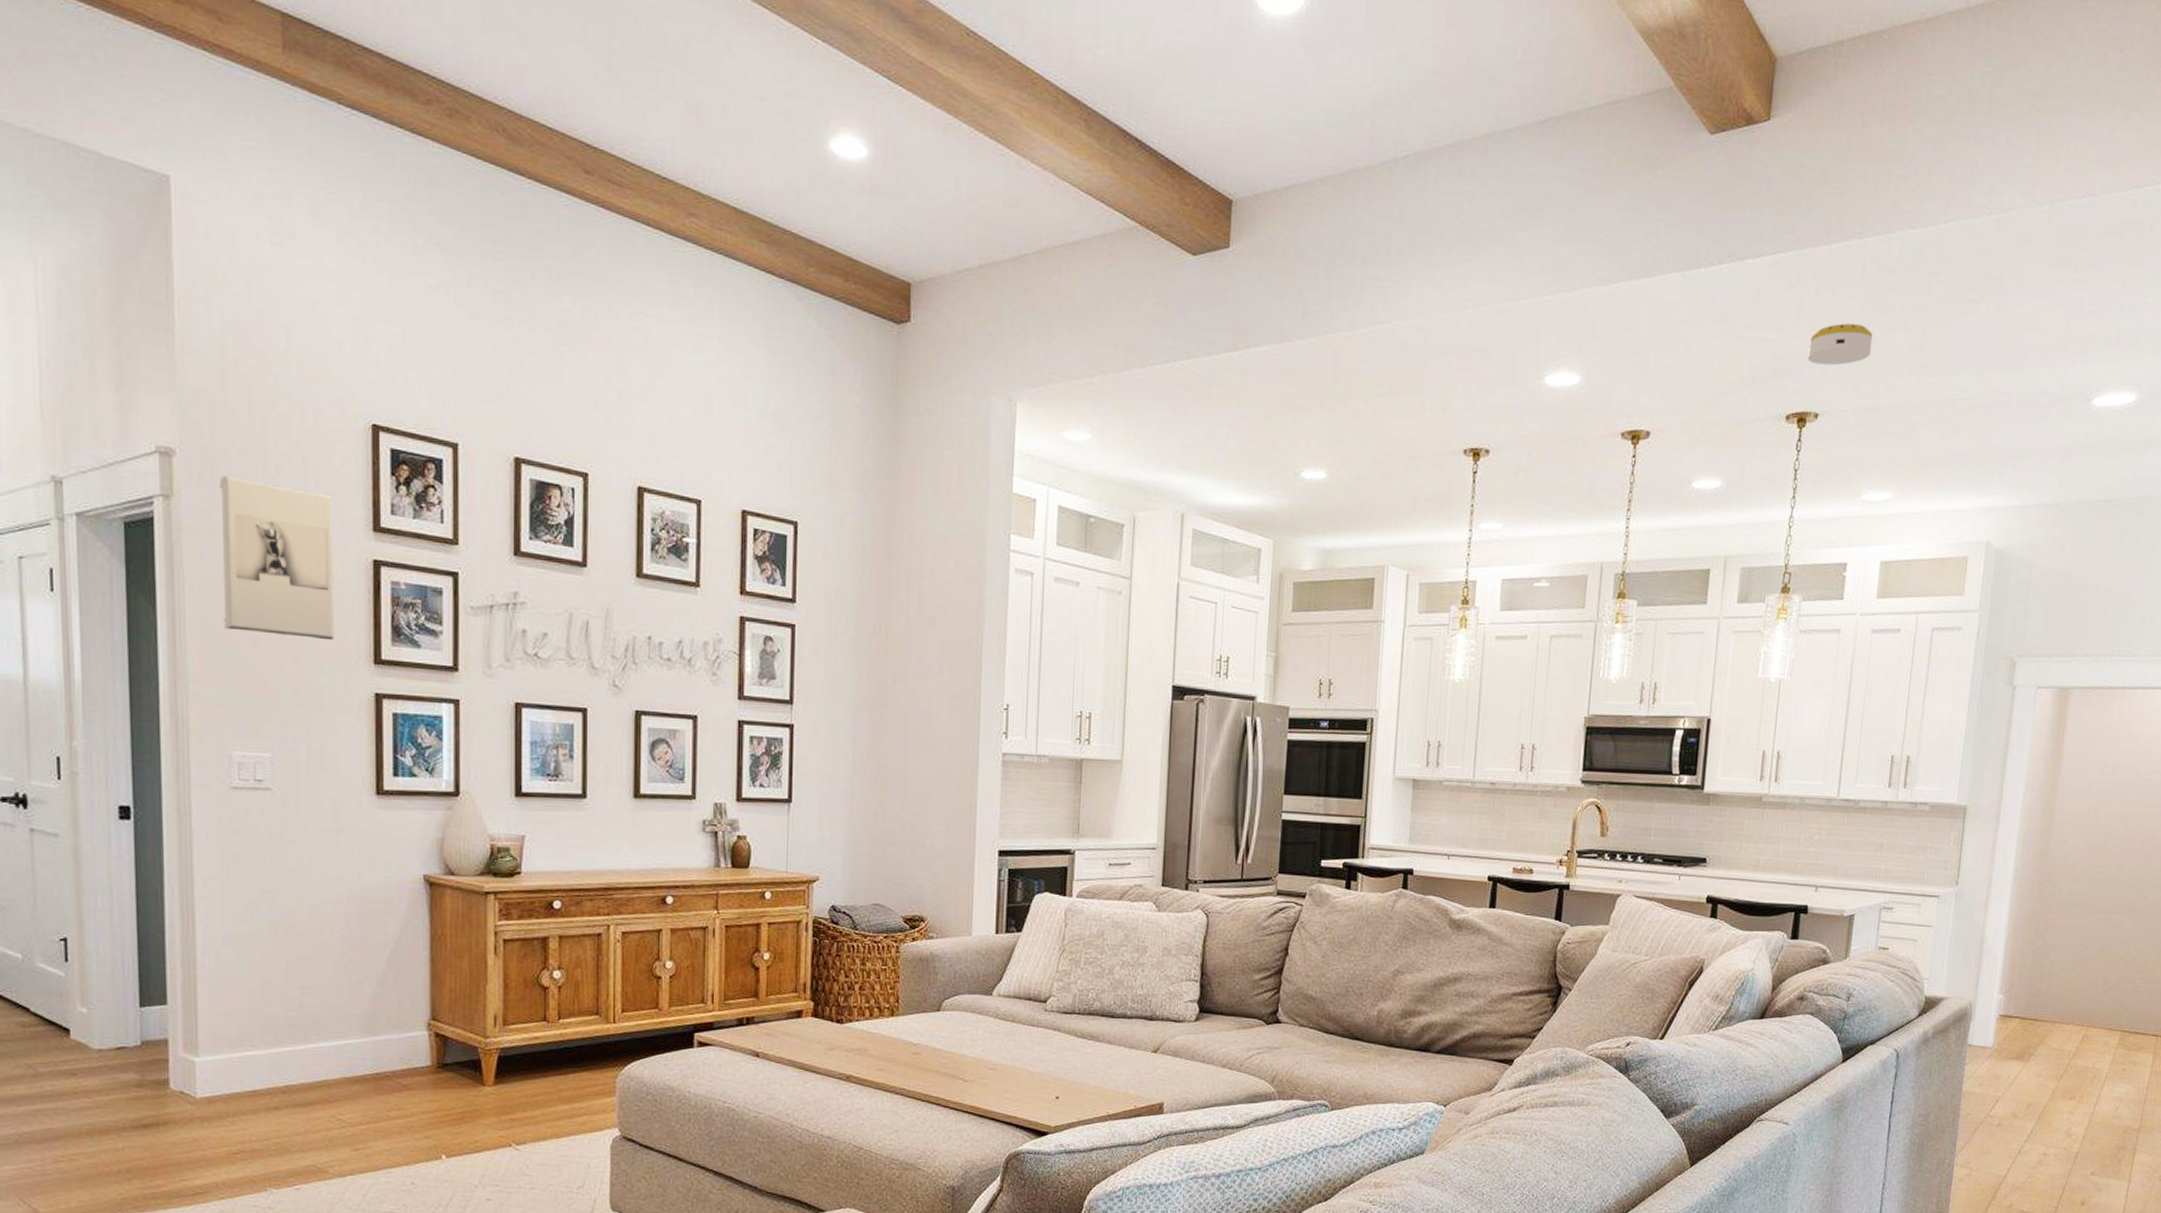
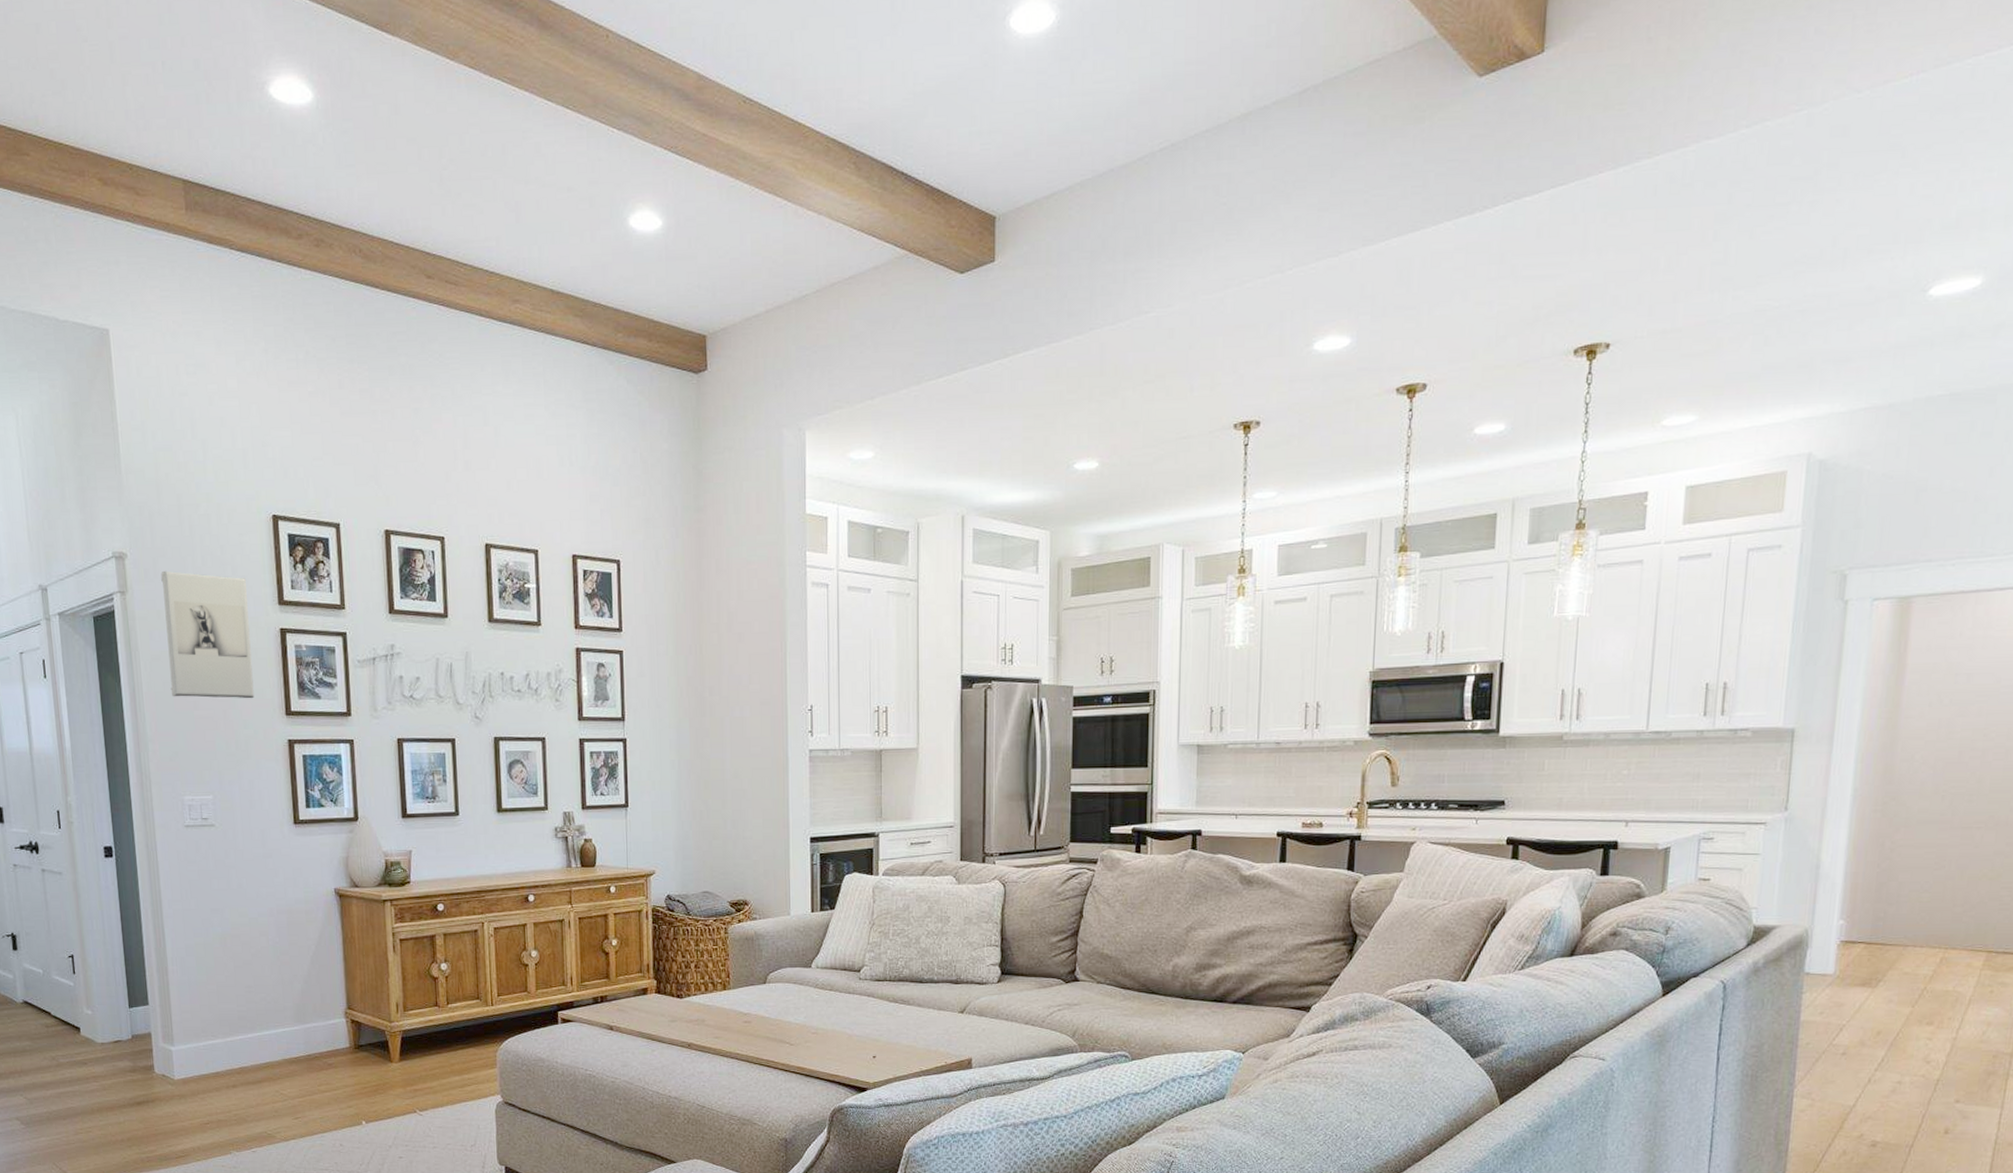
smoke detector: present [1807,323,1873,366] -> none [1595,246,1668,294]

